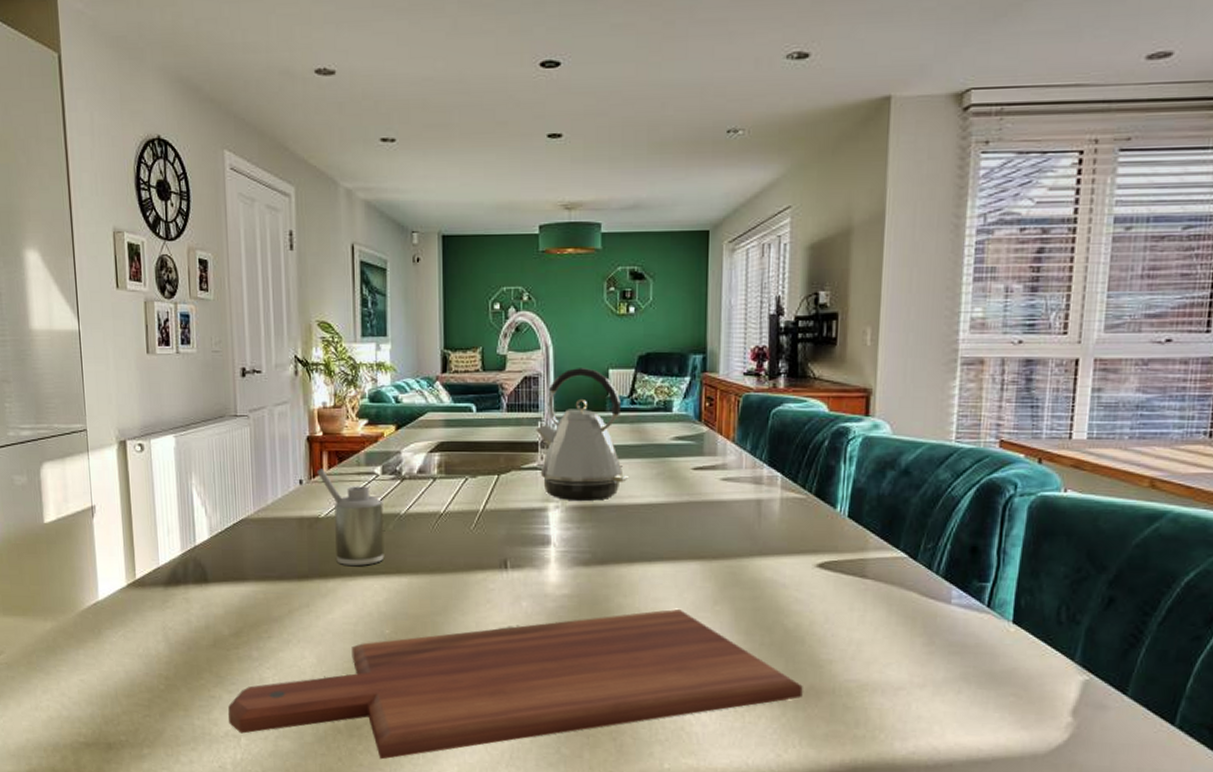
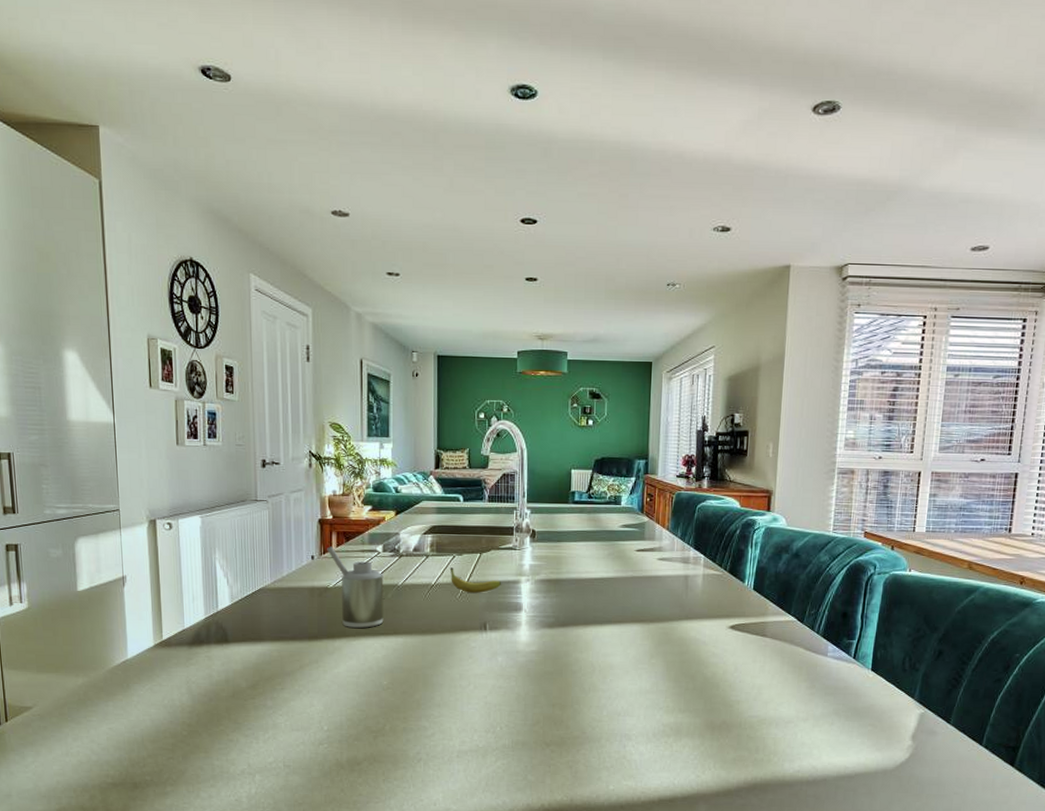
cutting board: present [228,608,803,760] -> none [245,661,717,790]
fruit: none [461,492,525,524] -> present [449,567,502,594]
kettle: present [536,368,627,501] -> none [512,468,584,575]

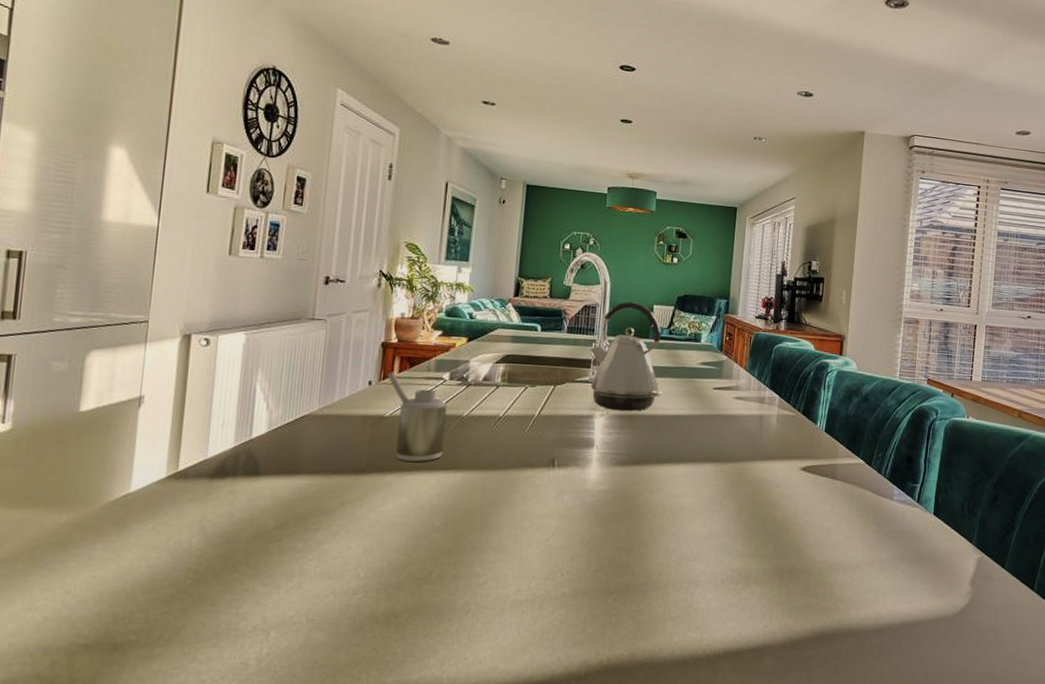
fruit: present [449,567,502,594] -> none [520,399,575,428]
kettle: none [512,468,584,575] -> present [590,302,662,411]

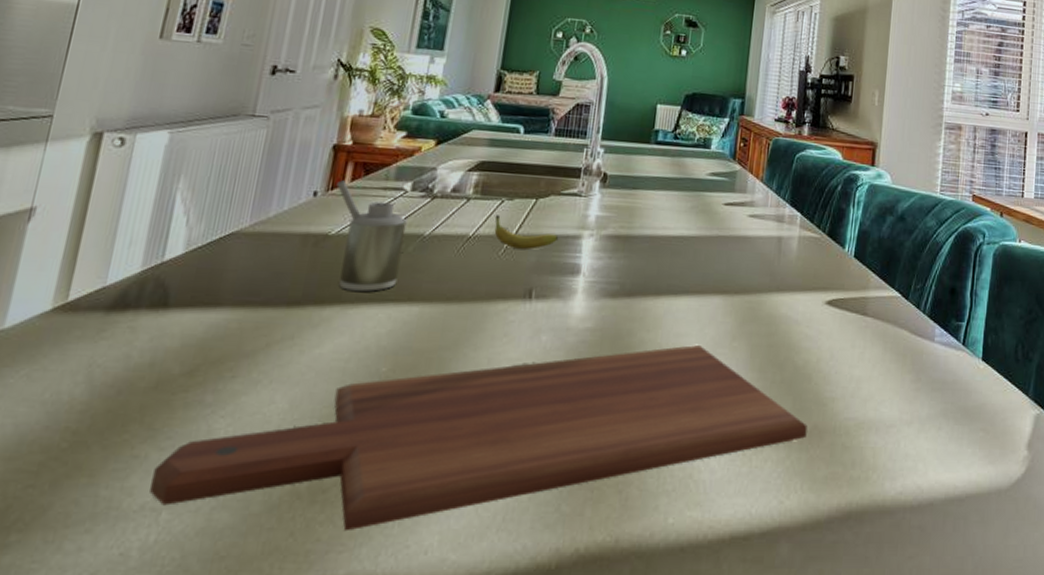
cutting board: none [259,502,786,647] -> present [150,344,808,532]
fruit: none [520,399,575,428] -> present [494,215,559,251]
kettle: present [590,302,662,411] -> none [579,100,665,231]

